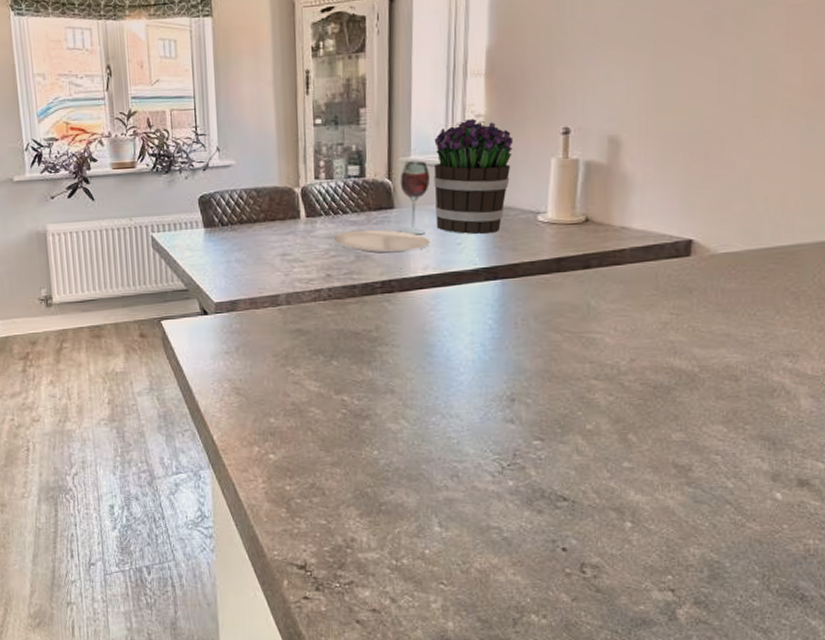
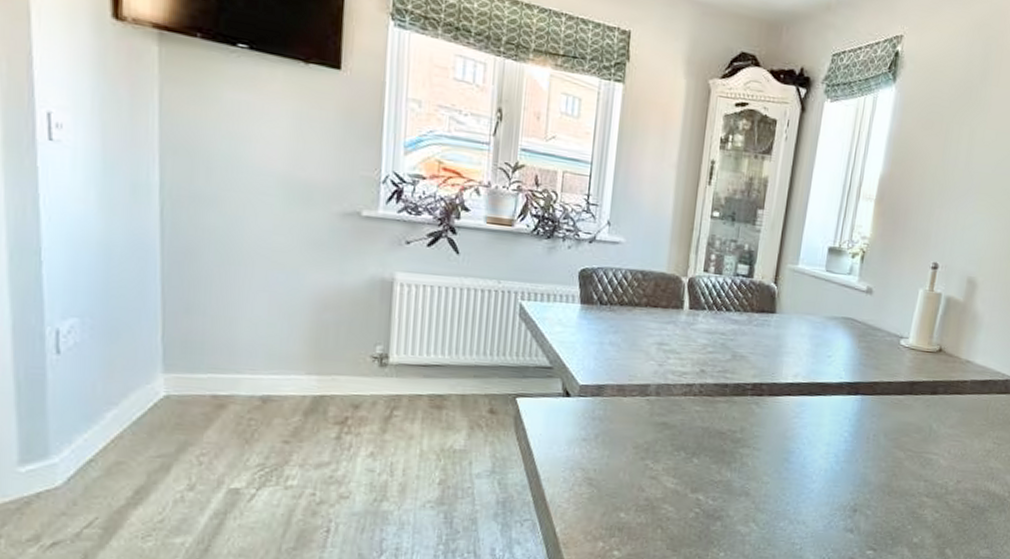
plate: present [333,229,430,253] -> none [713,329,804,358]
wineglass: present [400,160,430,235] -> none [778,269,813,343]
bouquet: present [434,119,514,235] -> none [811,239,891,351]

